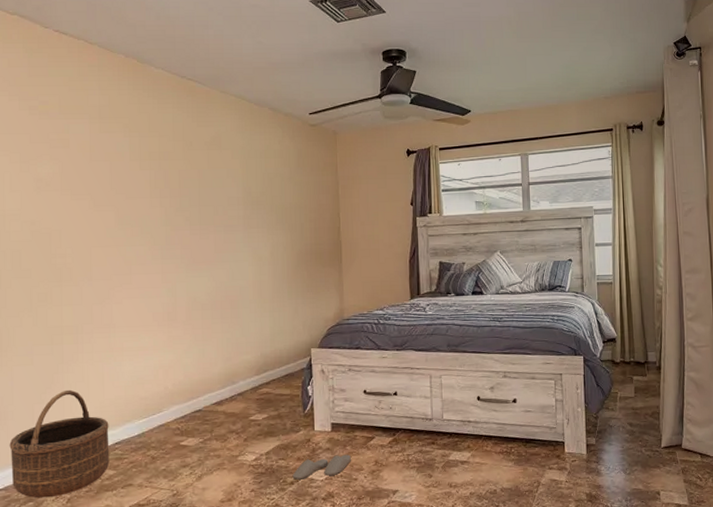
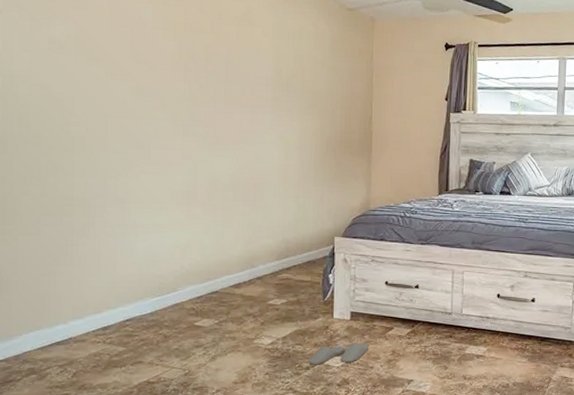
basket: present [9,389,110,498] -> none [11,263,120,371]

